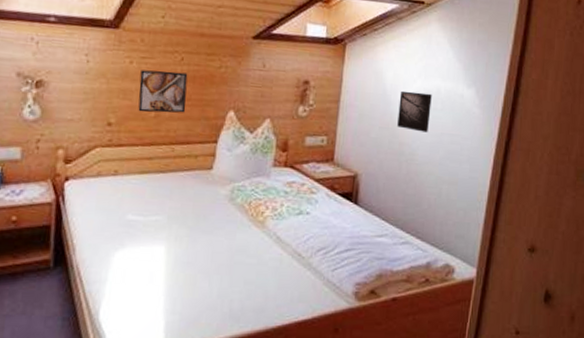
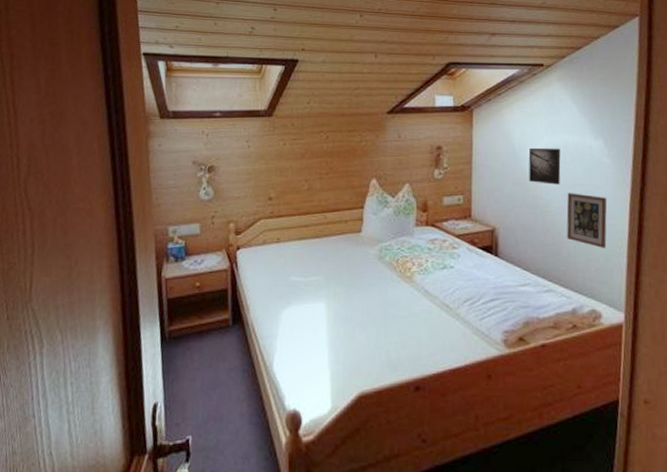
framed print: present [138,70,188,113] -> none [292,149,334,186]
picture frame: none [429,141,473,202] -> present [566,193,607,248]

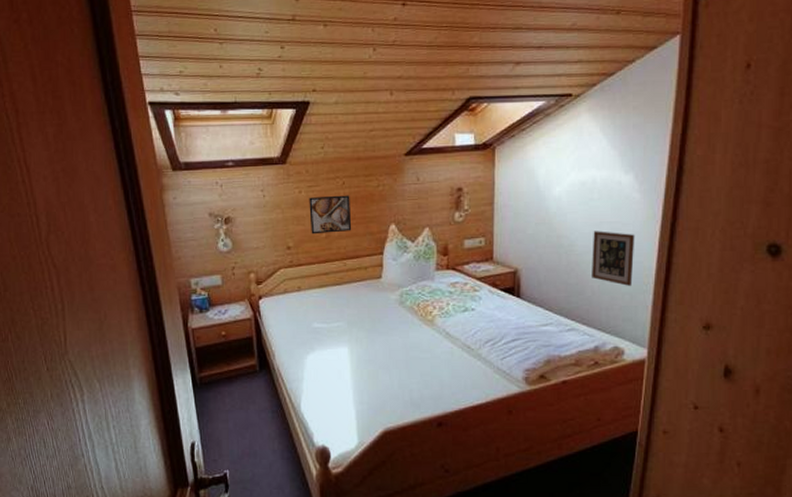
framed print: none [292,149,334,186] -> present [309,195,352,235]
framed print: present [528,147,561,185] -> none [553,184,587,223]

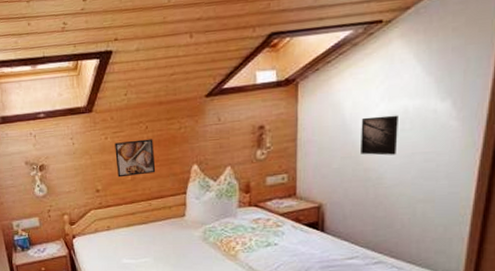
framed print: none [553,184,587,223] -> present [361,115,398,156]
picture frame: present [592,231,635,286] -> none [402,162,452,218]

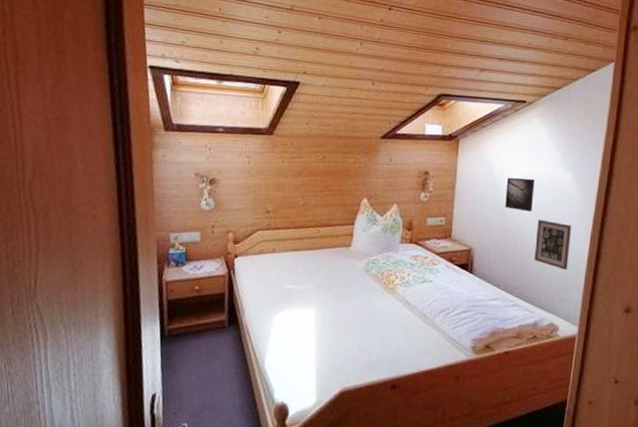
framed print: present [115,139,156,178] -> none [290,167,329,202]
picture frame: none [402,162,452,218] -> present [534,219,572,270]

